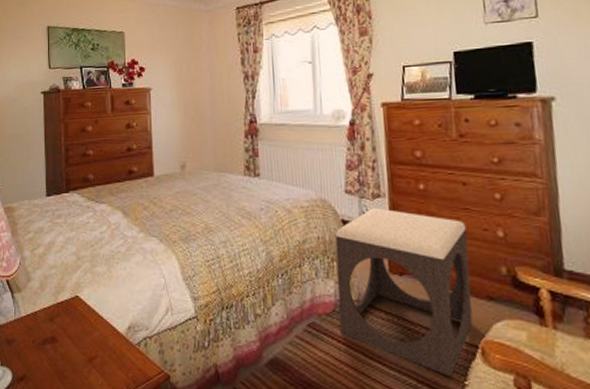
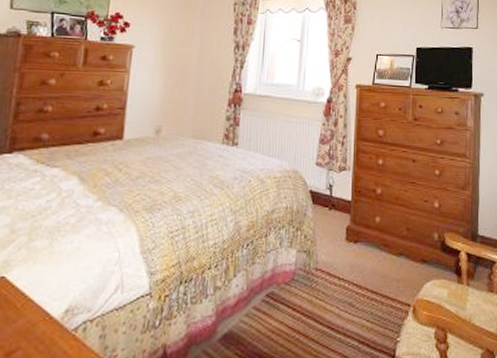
footstool: present [335,208,473,378] -> none [296,180,411,336]

